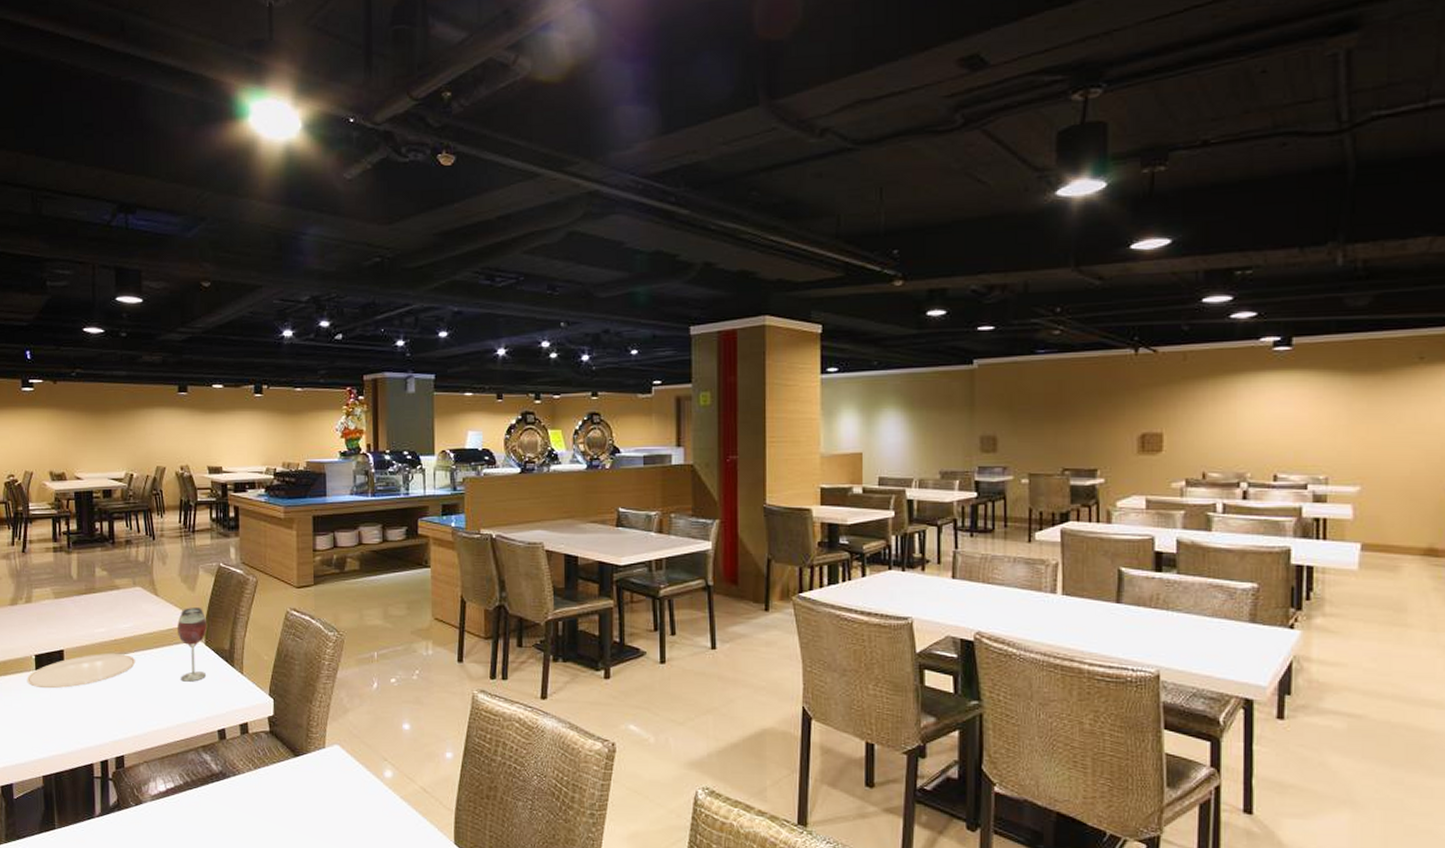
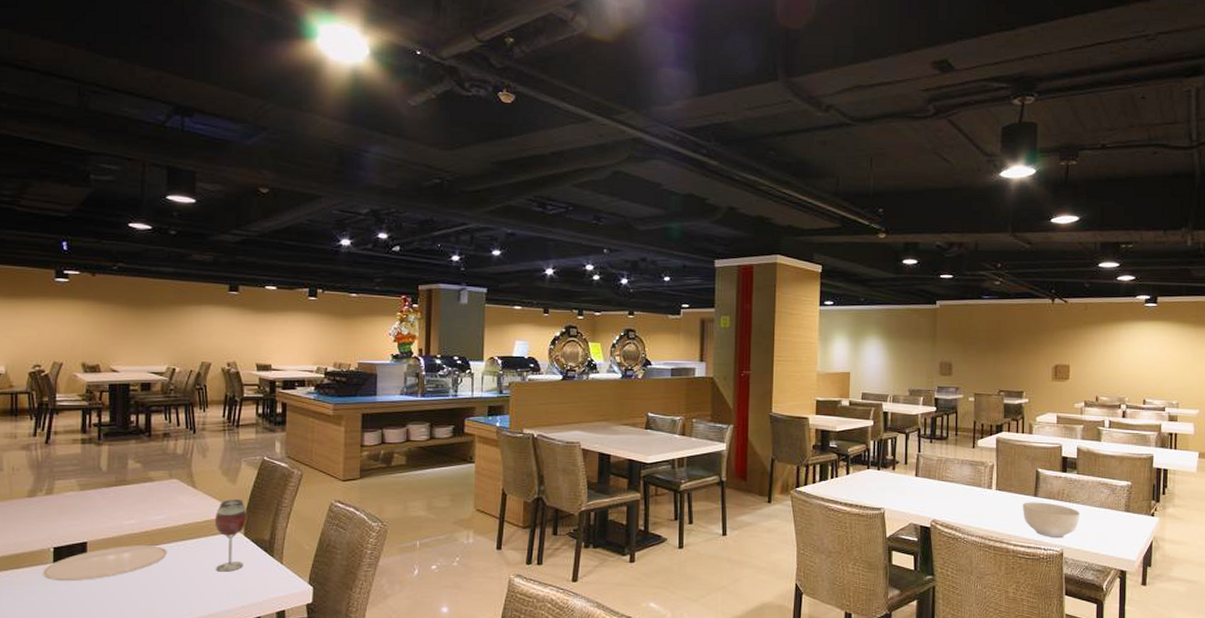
bowl: none [1099,610,1182,657] -> present [1022,502,1080,539]

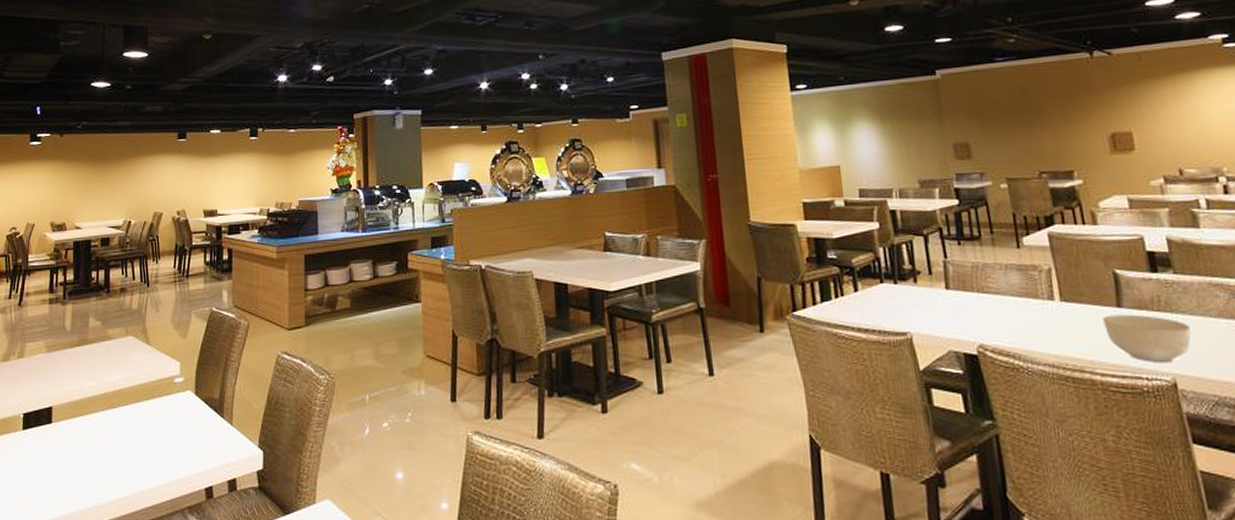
plate: present [42,545,168,582] -> none [13,408,124,450]
wineglass: present [214,500,248,572] -> none [167,355,198,436]

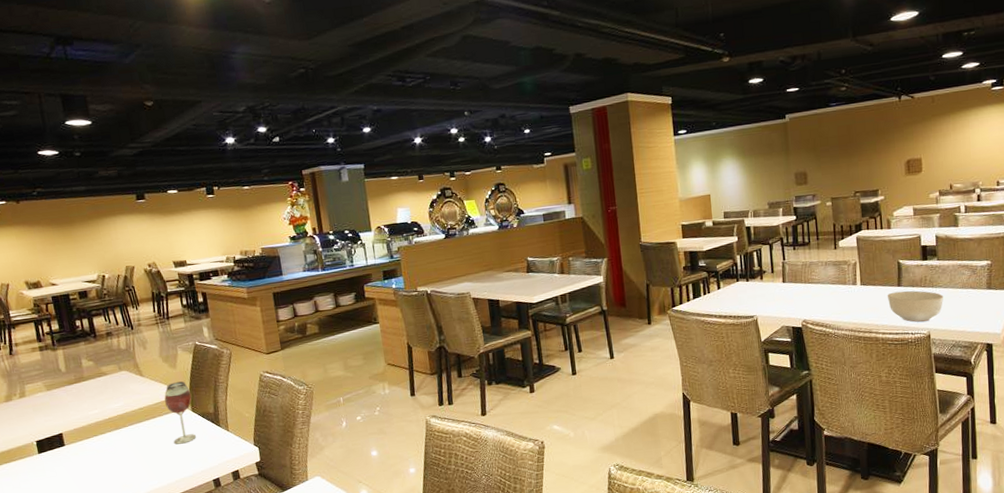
wineglass: none [167,355,198,436] -> present [164,381,196,445]

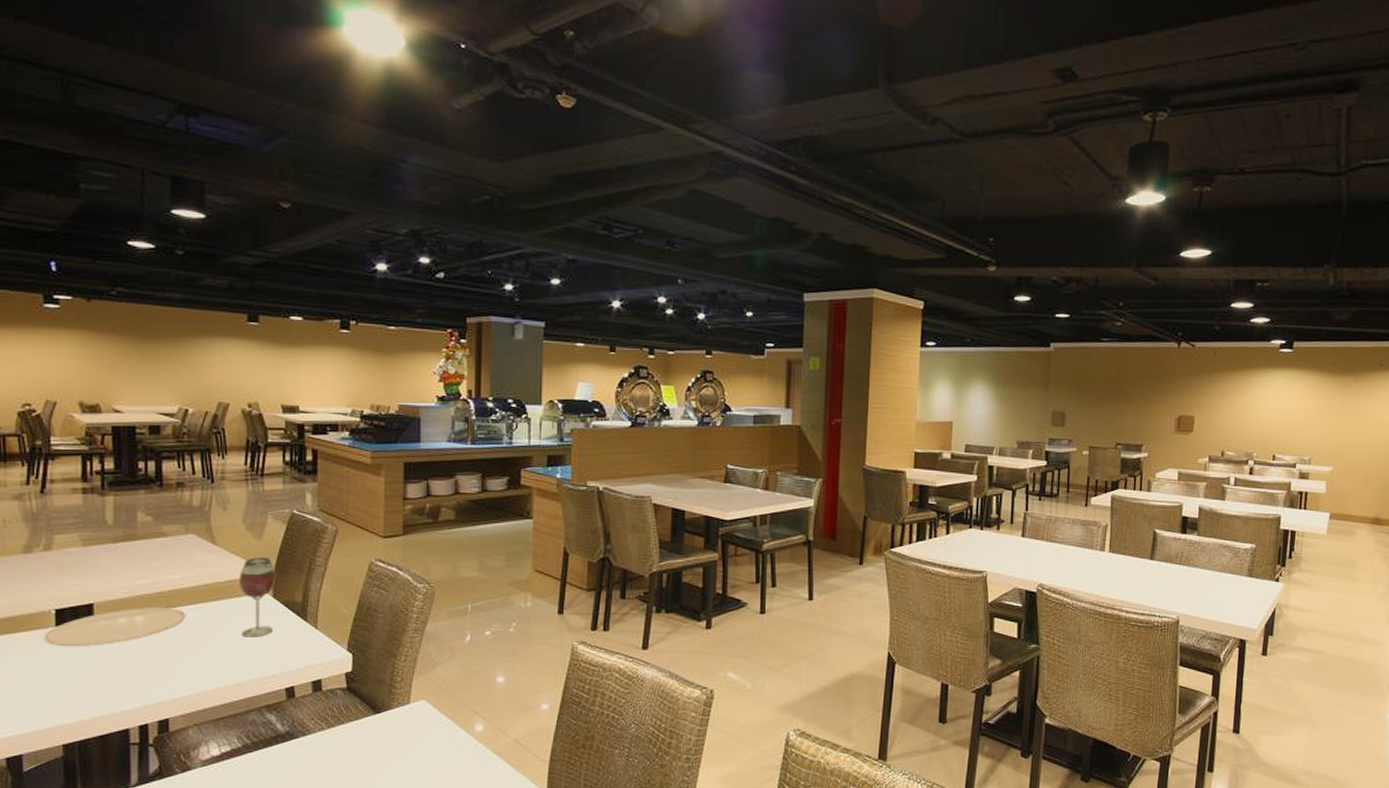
plate: none [31,429,131,469] -> present [43,608,187,647]
bowl: present [887,290,943,322] -> none [1136,565,1199,605]

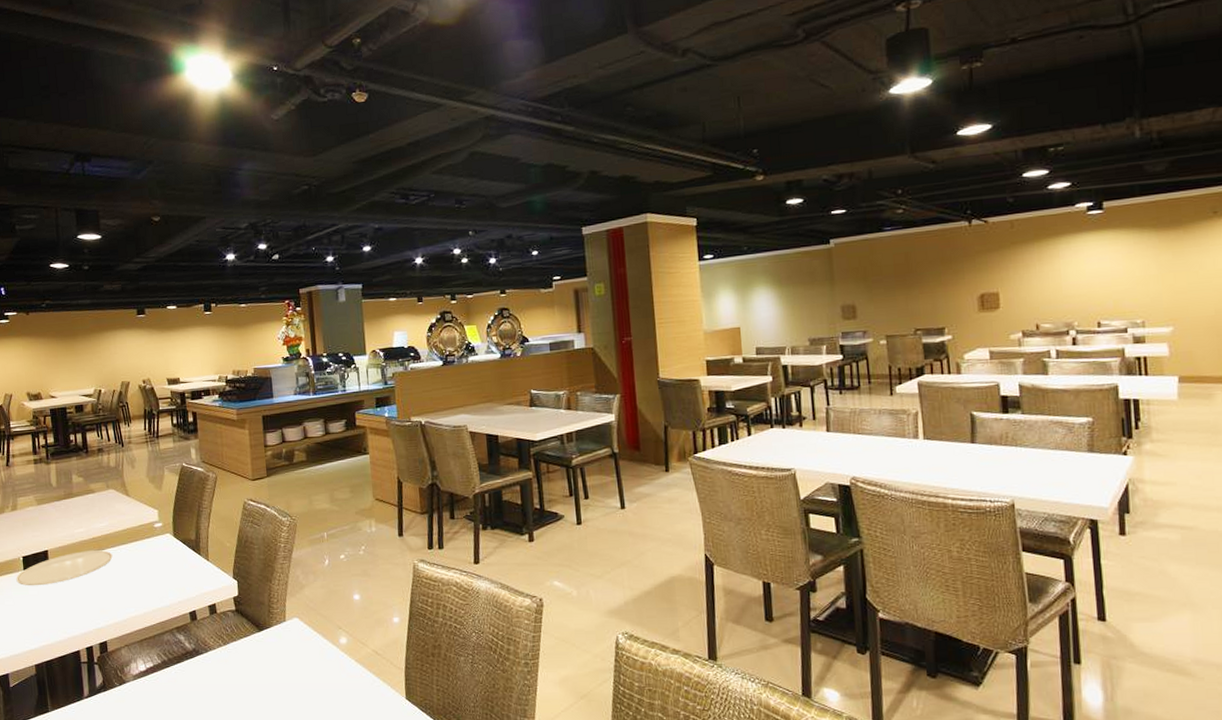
wineglass: present [238,557,276,637] -> none [147,504,176,571]

